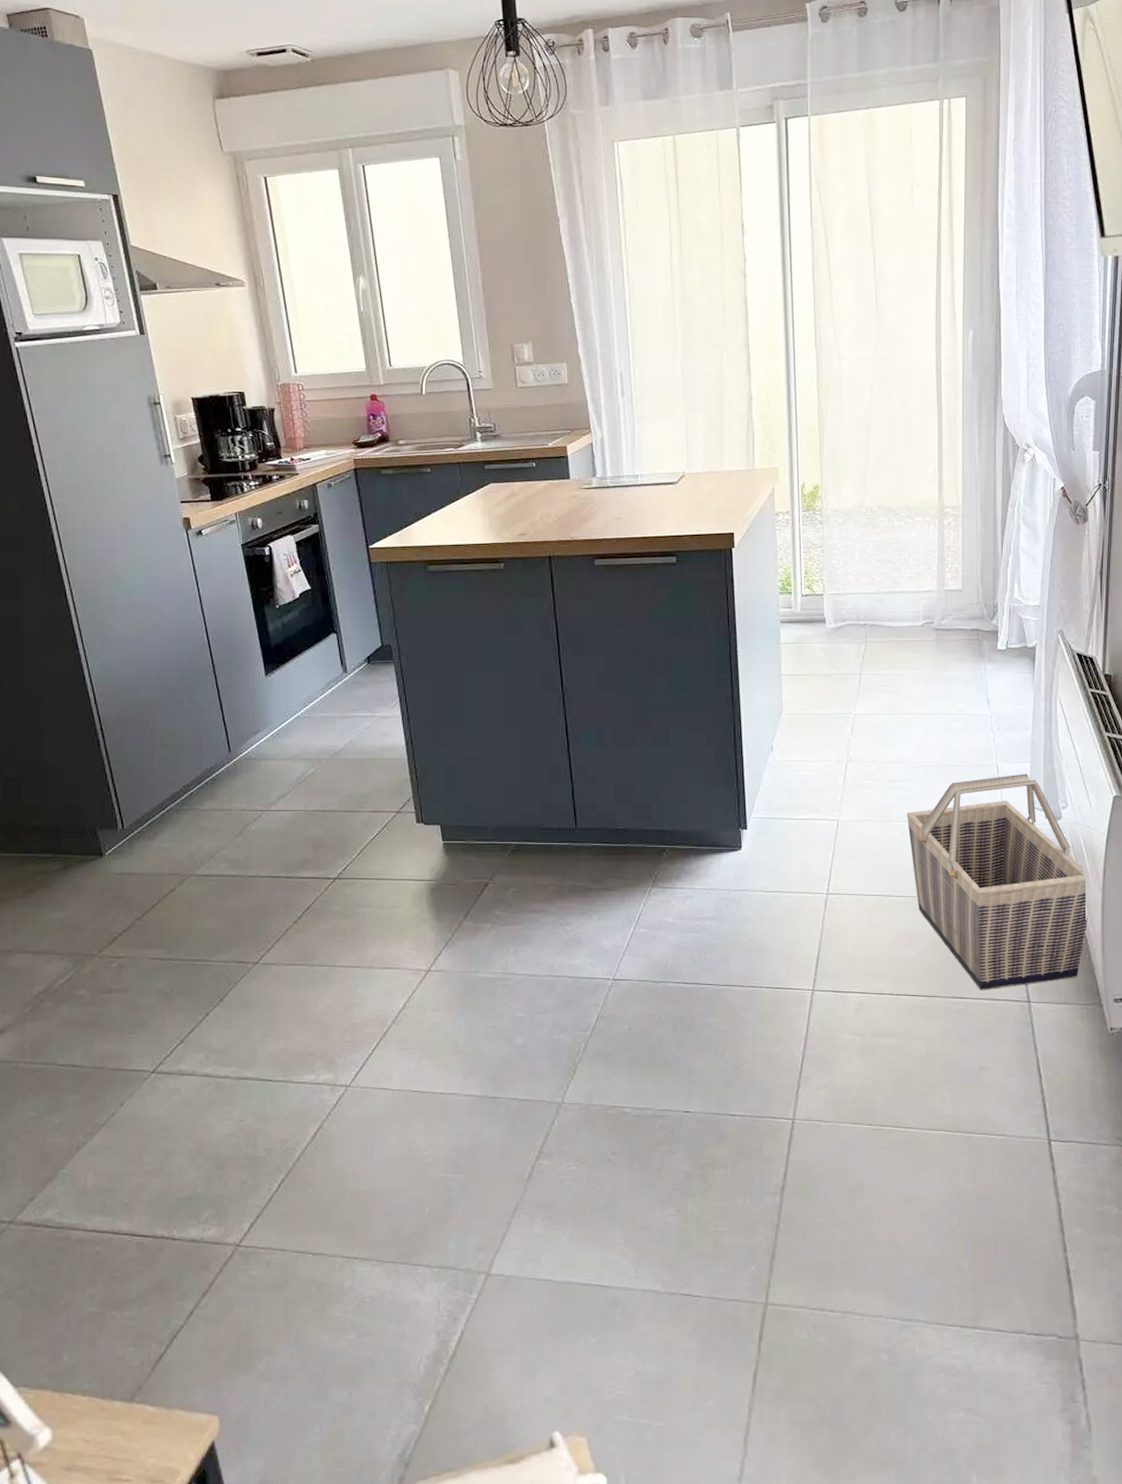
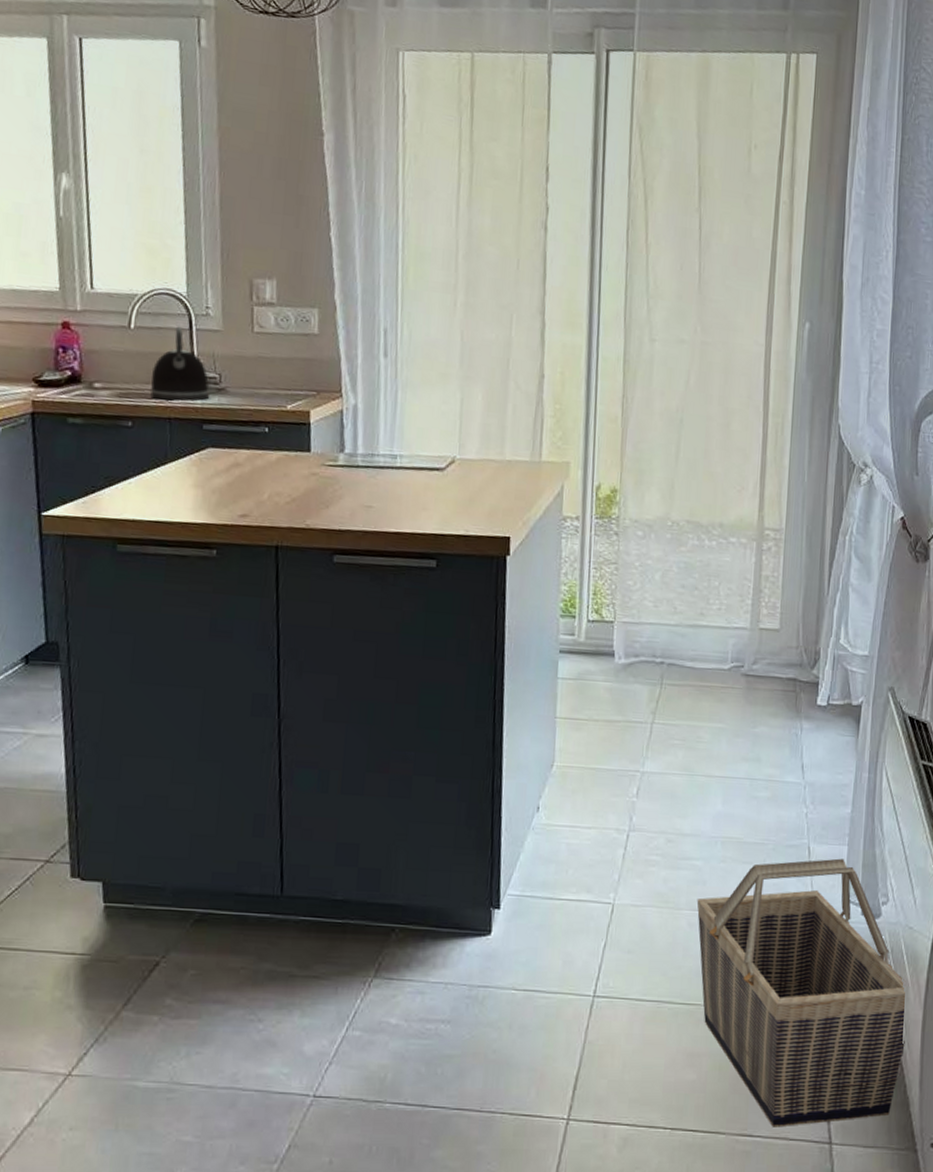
kettle: none [441,389,487,450] -> present [149,326,210,402]

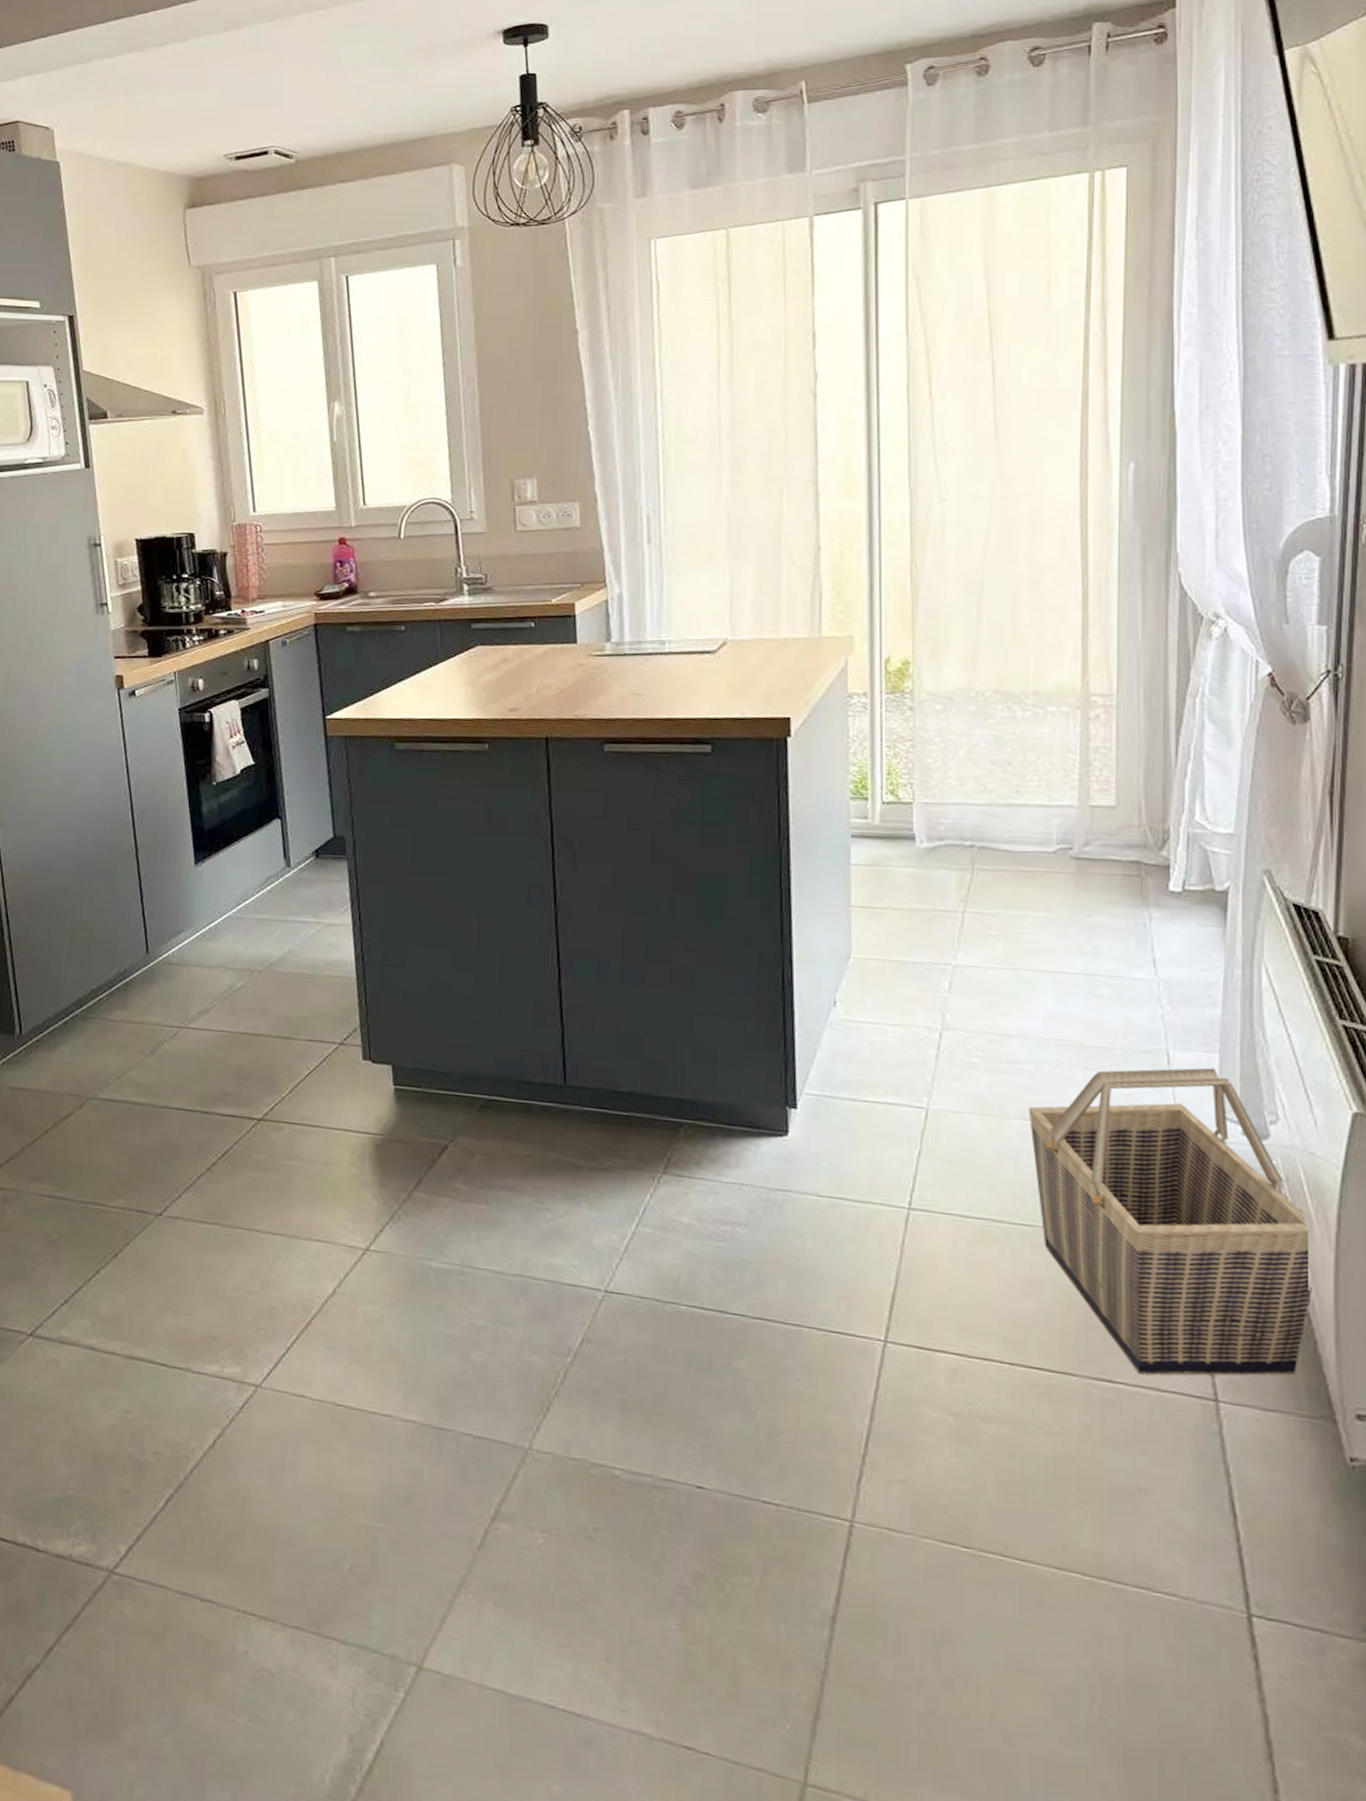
kettle: present [149,326,210,402] -> none [420,532,476,605]

